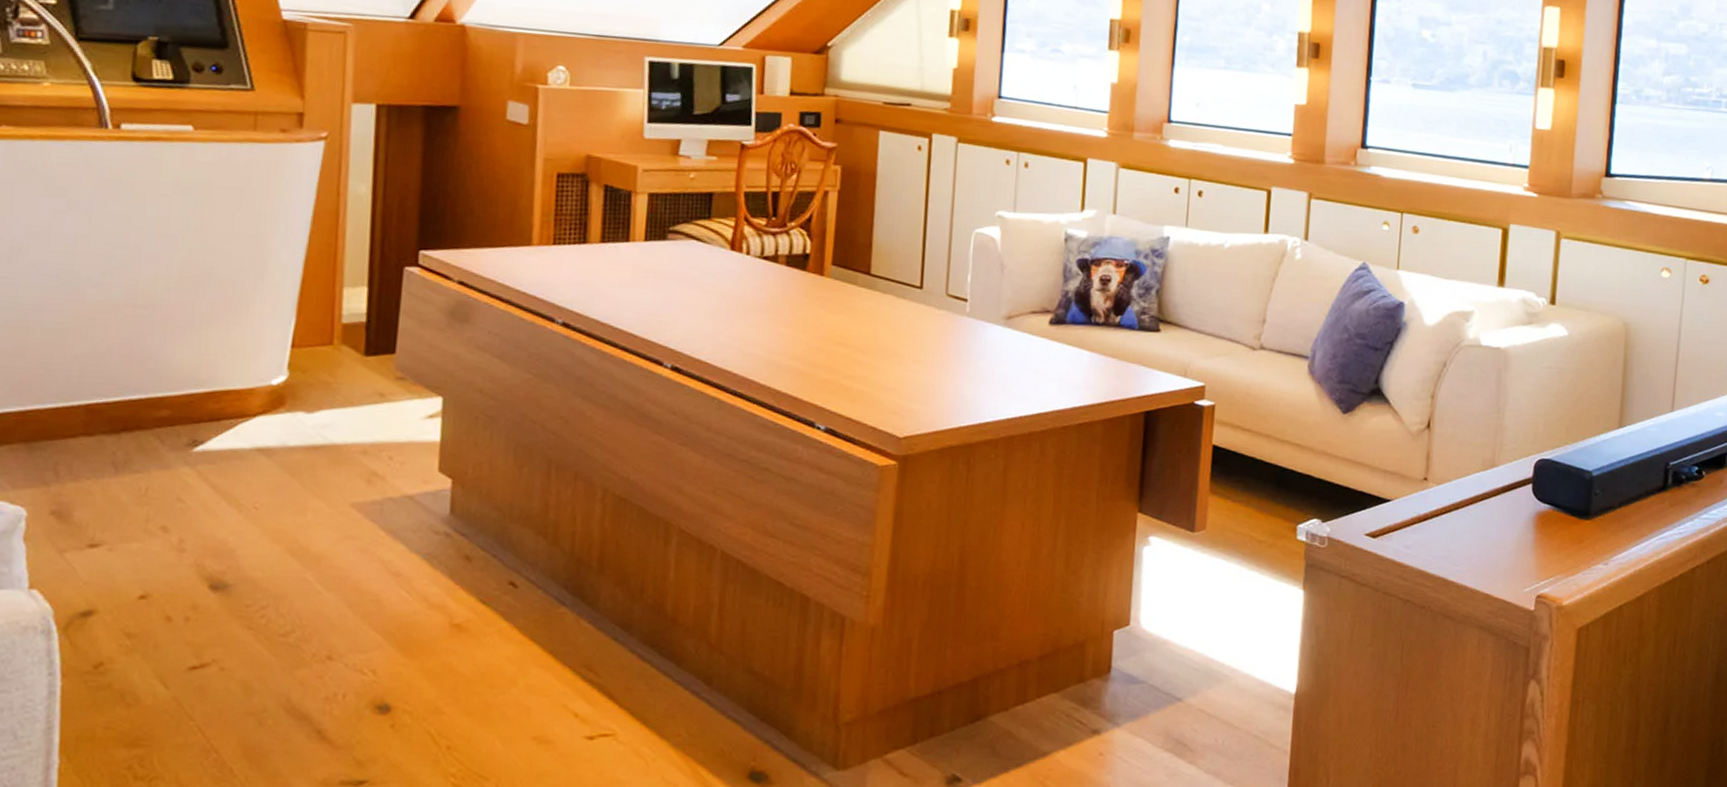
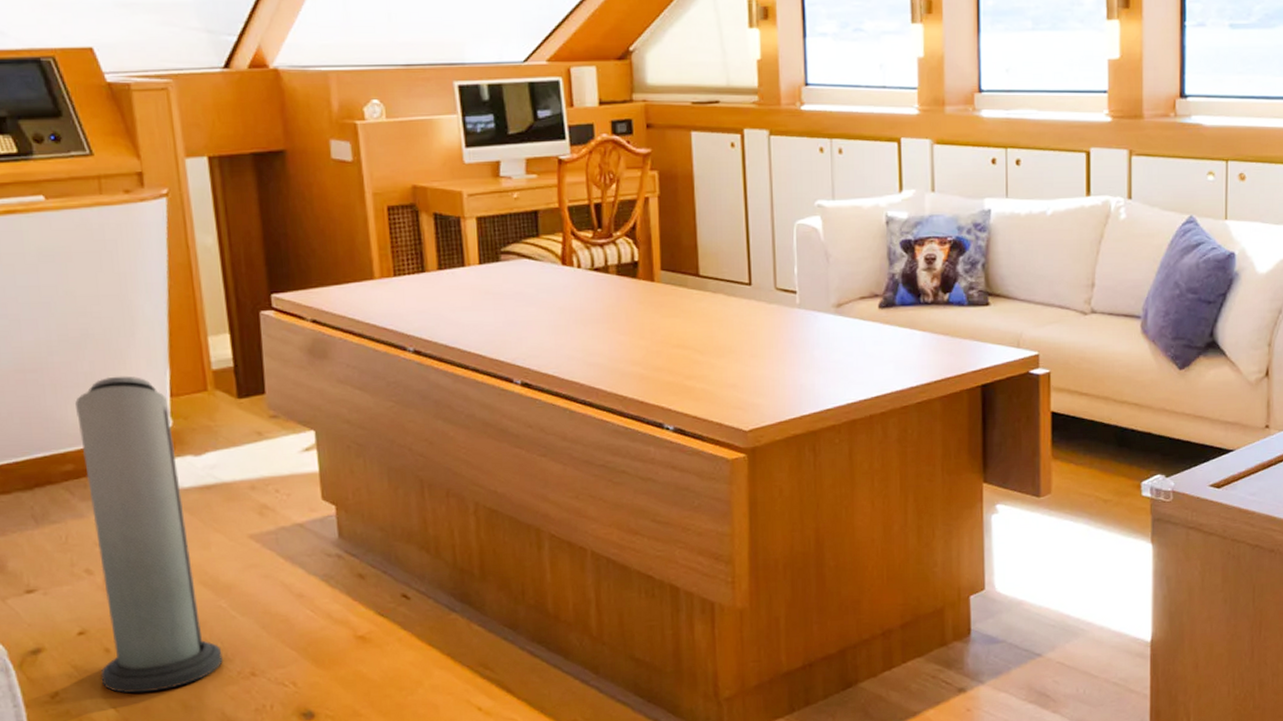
air purifier: none [155,320,299,670] -> present [75,376,223,694]

